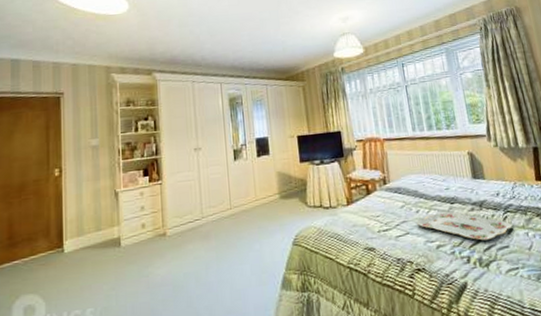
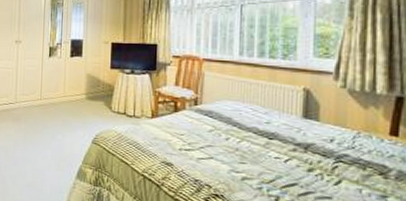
serving tray: present [417,211,513,241] -> none [224,145,343,186]

